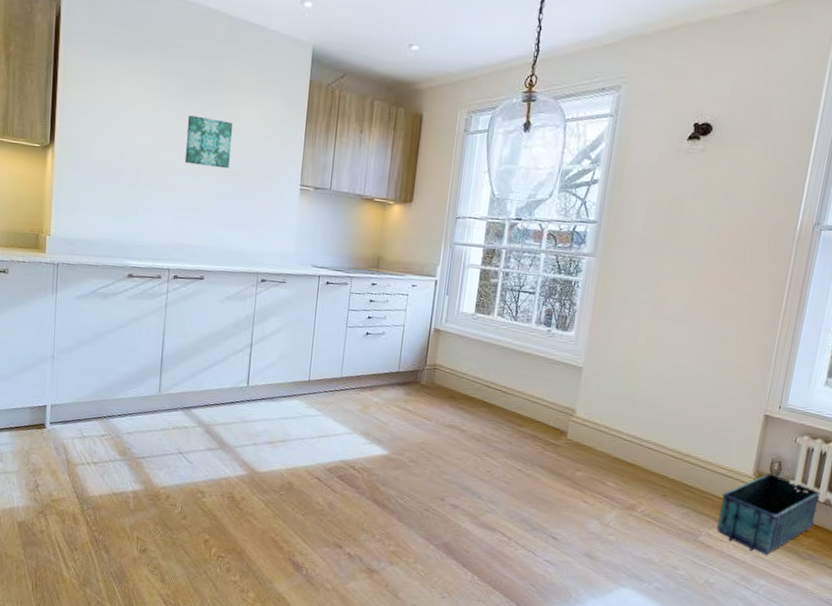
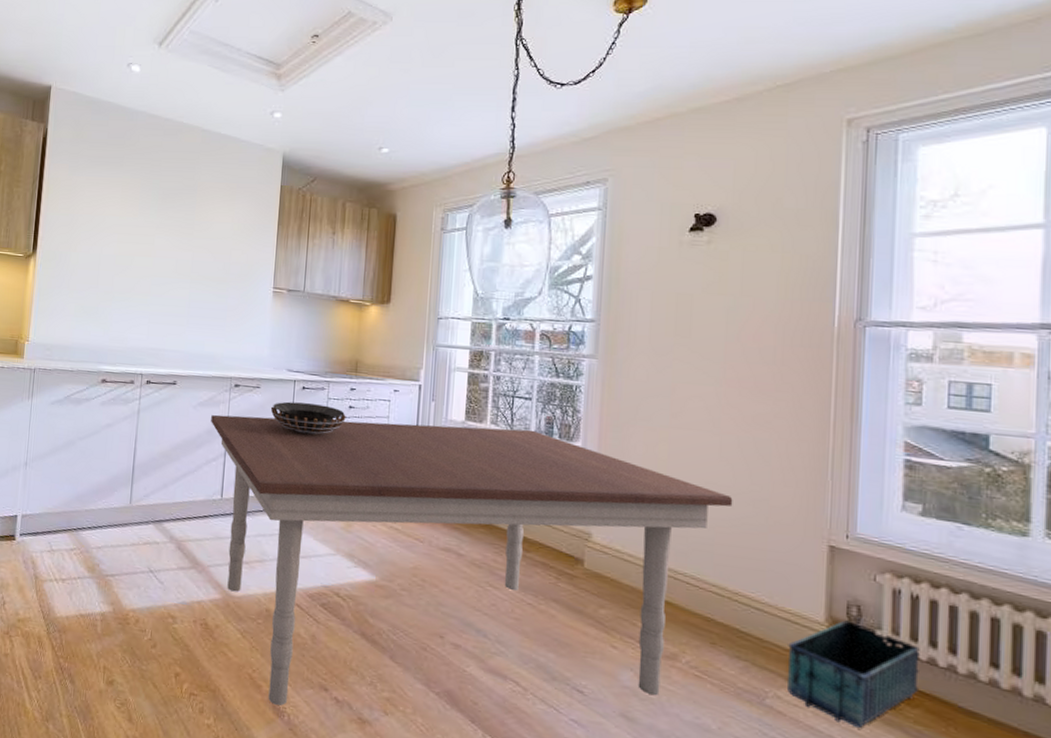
wall art: present [184,115,233,169] -> none [159,223,206,273]
dining table: none [238,308,695,562] -> present [211,414,733,706]
decorative bowl: none [295,296,367,326] -> present [270,401,346,435]

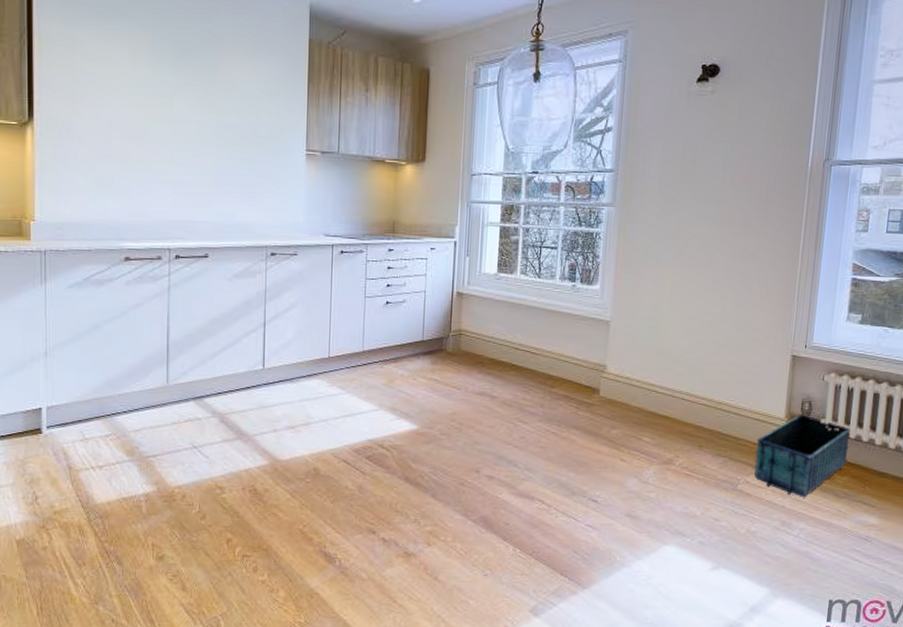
dining table: present [211,414,733,706] -> none [248,277,722,553]
decorative bowl: present [270,401,346,435] -> none [309,267,385,297]

